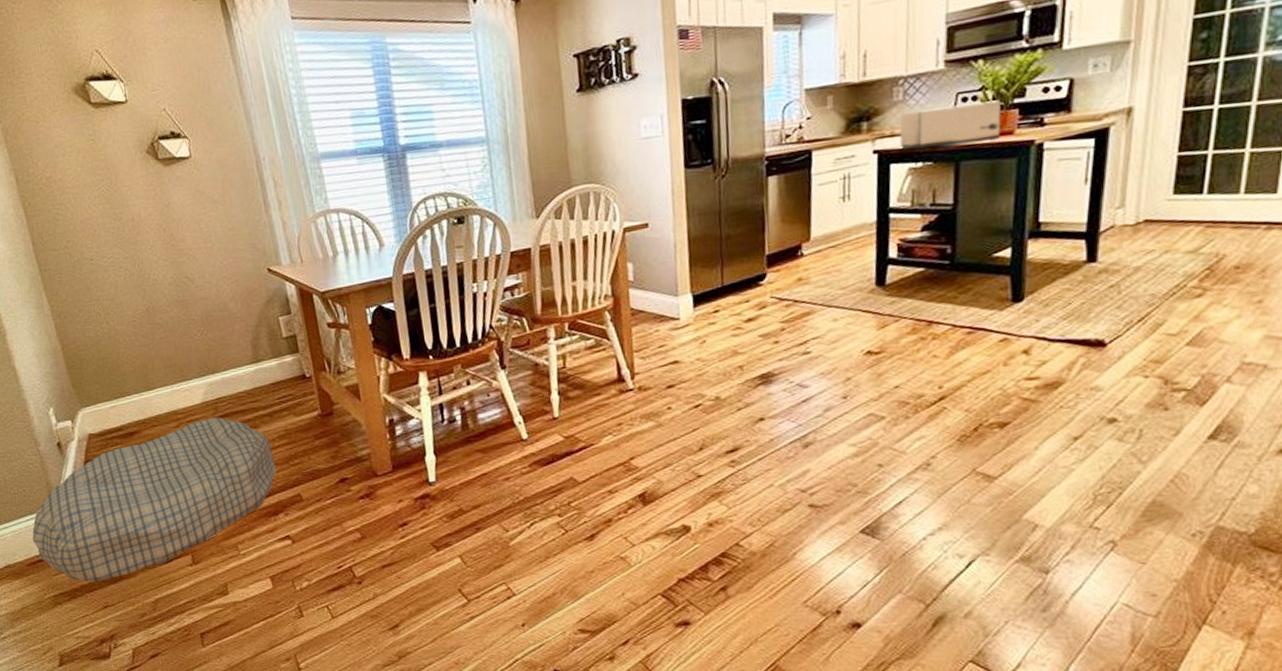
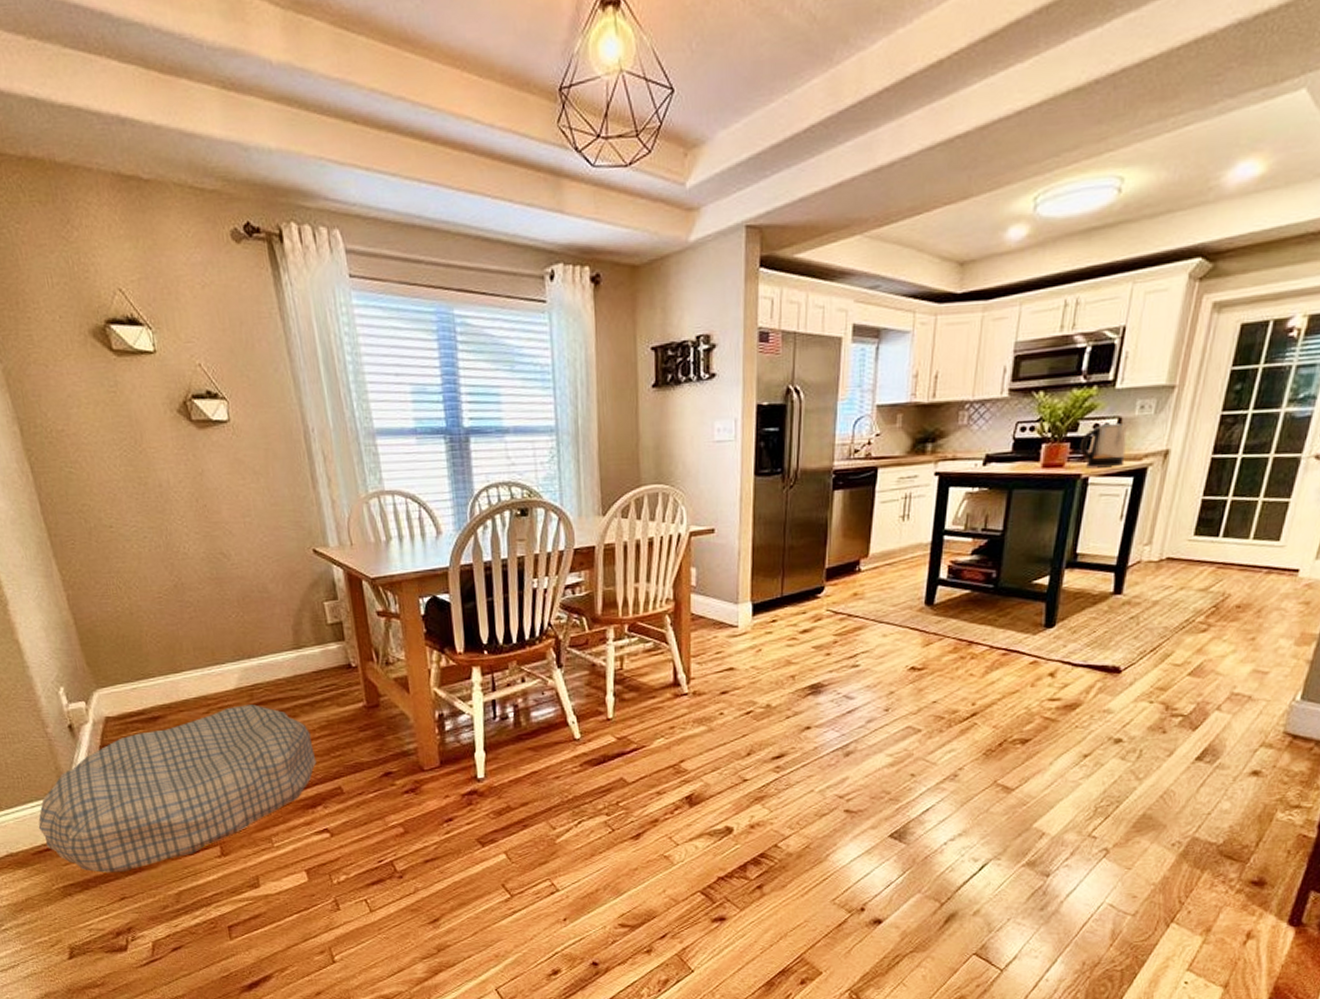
toaster: present [899,100,1001,150] -> none [960,432,1055,475]
kettle: none [1029,84,1083,133] -> present [1079,422,1127,468]

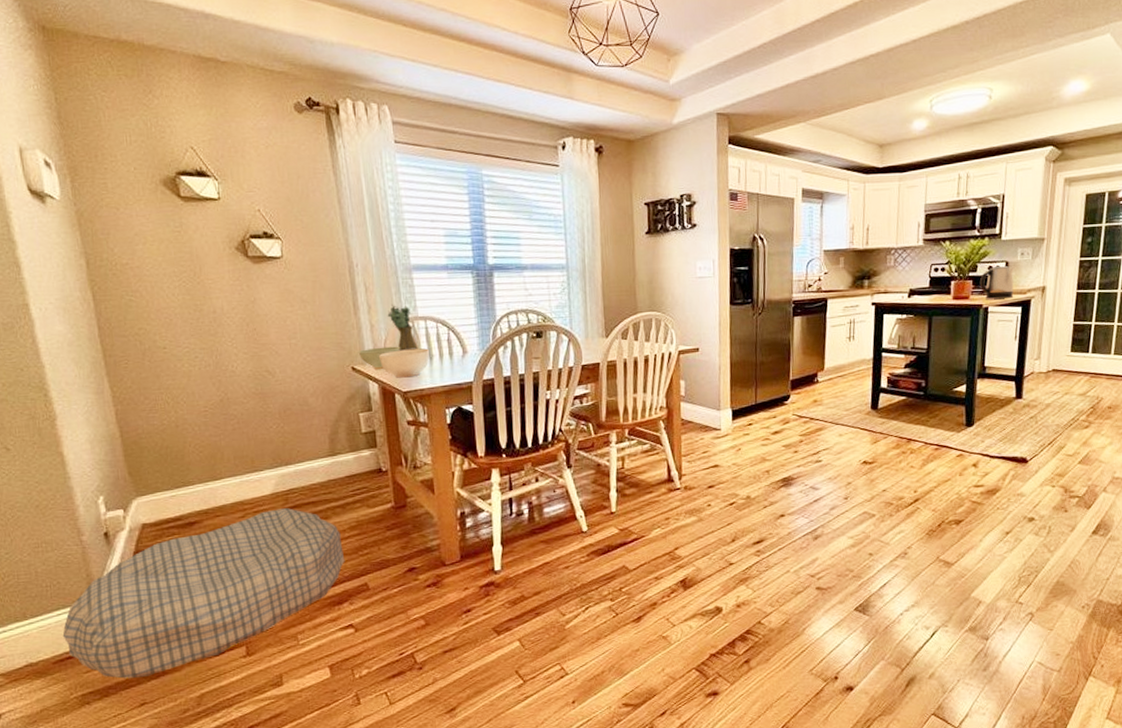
bowl: none [319,525,366,553] -> present [358,346,400,370]
bowl: none [341,528,399,563] -> present [378,348,430,378]
vase: none [349,475,386,531] -> present [387,304,418,351]

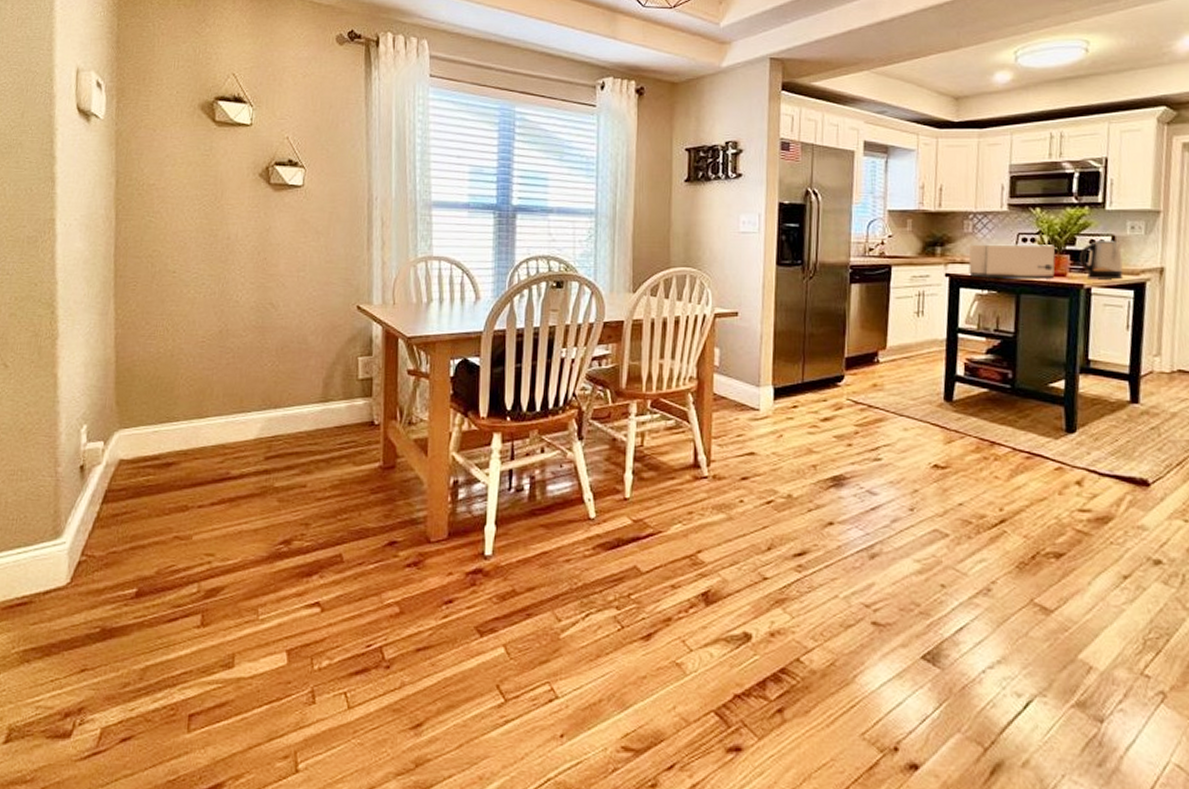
dog bed: present [62,508,345,679] -> none [17,457,322,638]
bowl: present [358,346,400,370] -> none [366,286,410,311]
bowl: present [378,348,430,378] -> none [386,291,440,322]
vase: present [387,304,418,351] -> none [400,241,429,292]
toaster: none [891,272,961,305] -> present [968,244,1056,279]

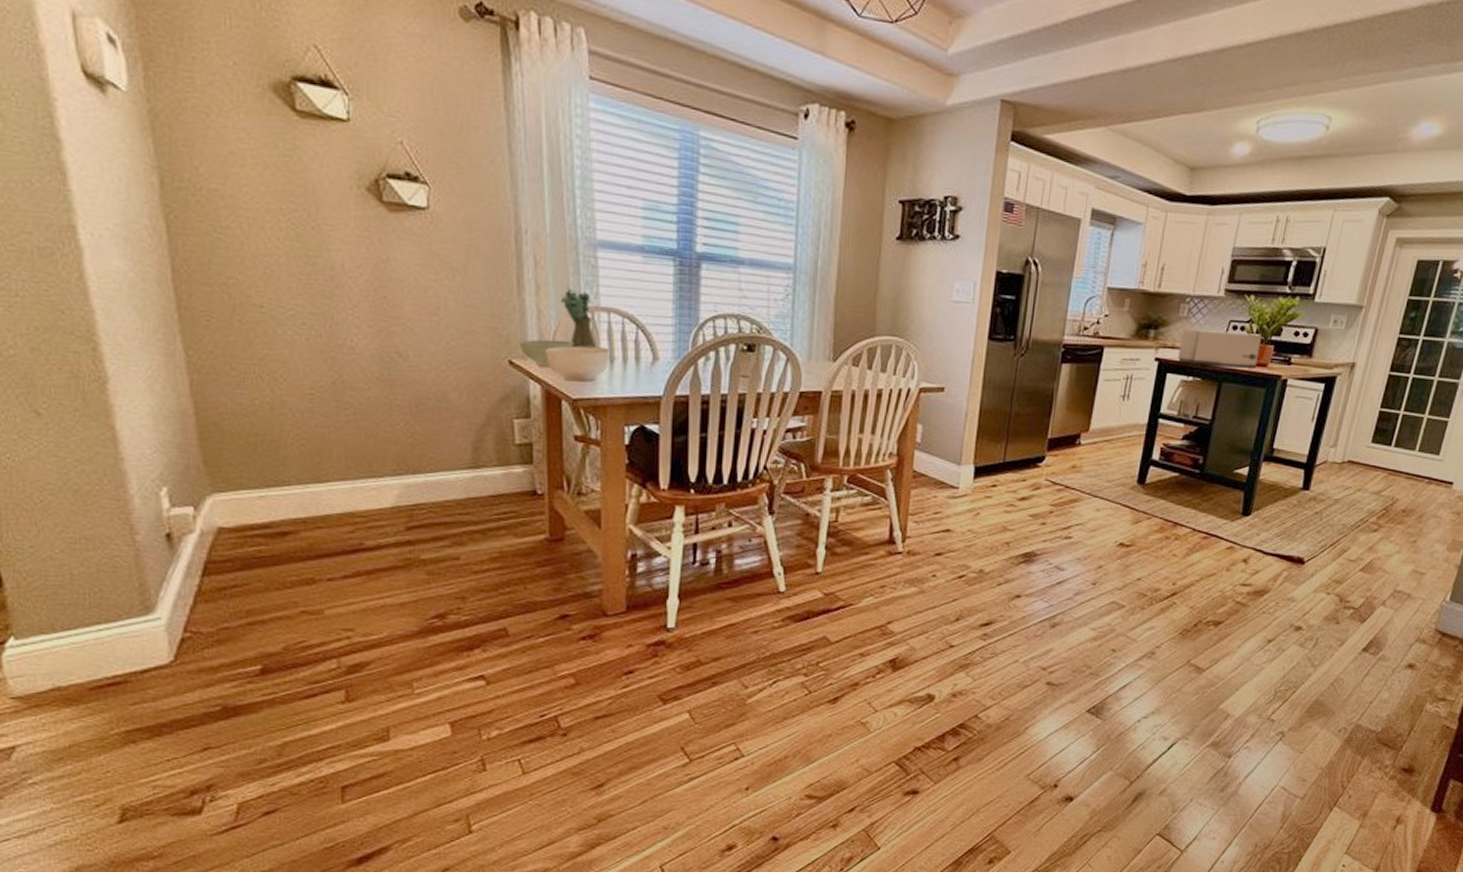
bowl: none [366,286,410,311] -> present [518,339,573,368]
bowl: none [386,291,440,322] -> present [544,345,610,382]
vase: none [400,241,429,292] -> present [560,286,597,349]
kettle: present [1079,239,1124,280] -> none [1282,331,1322,373]

